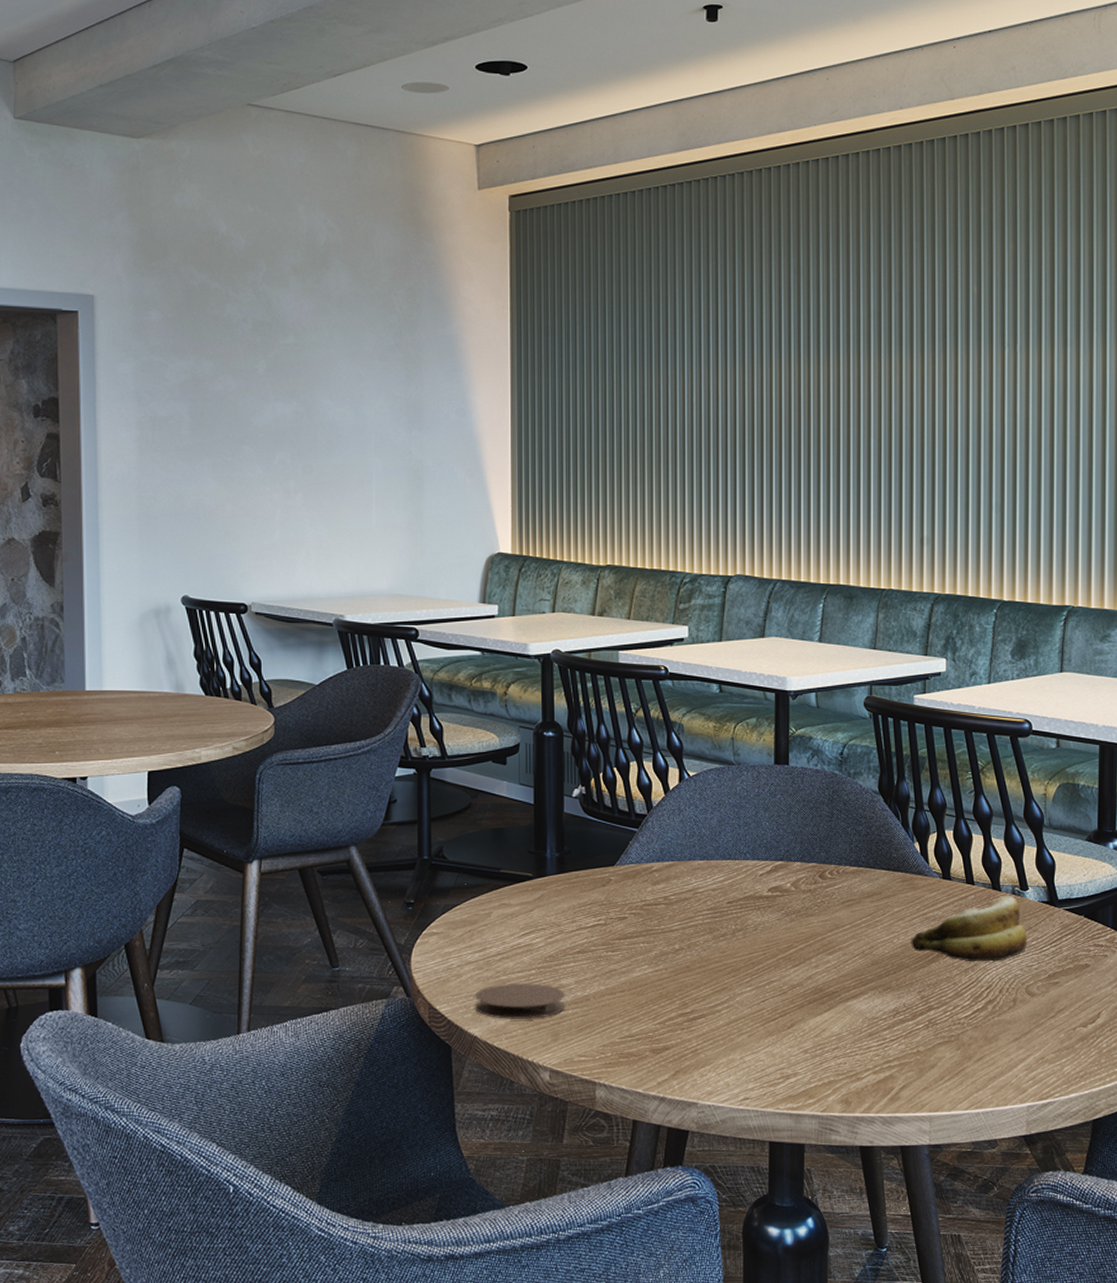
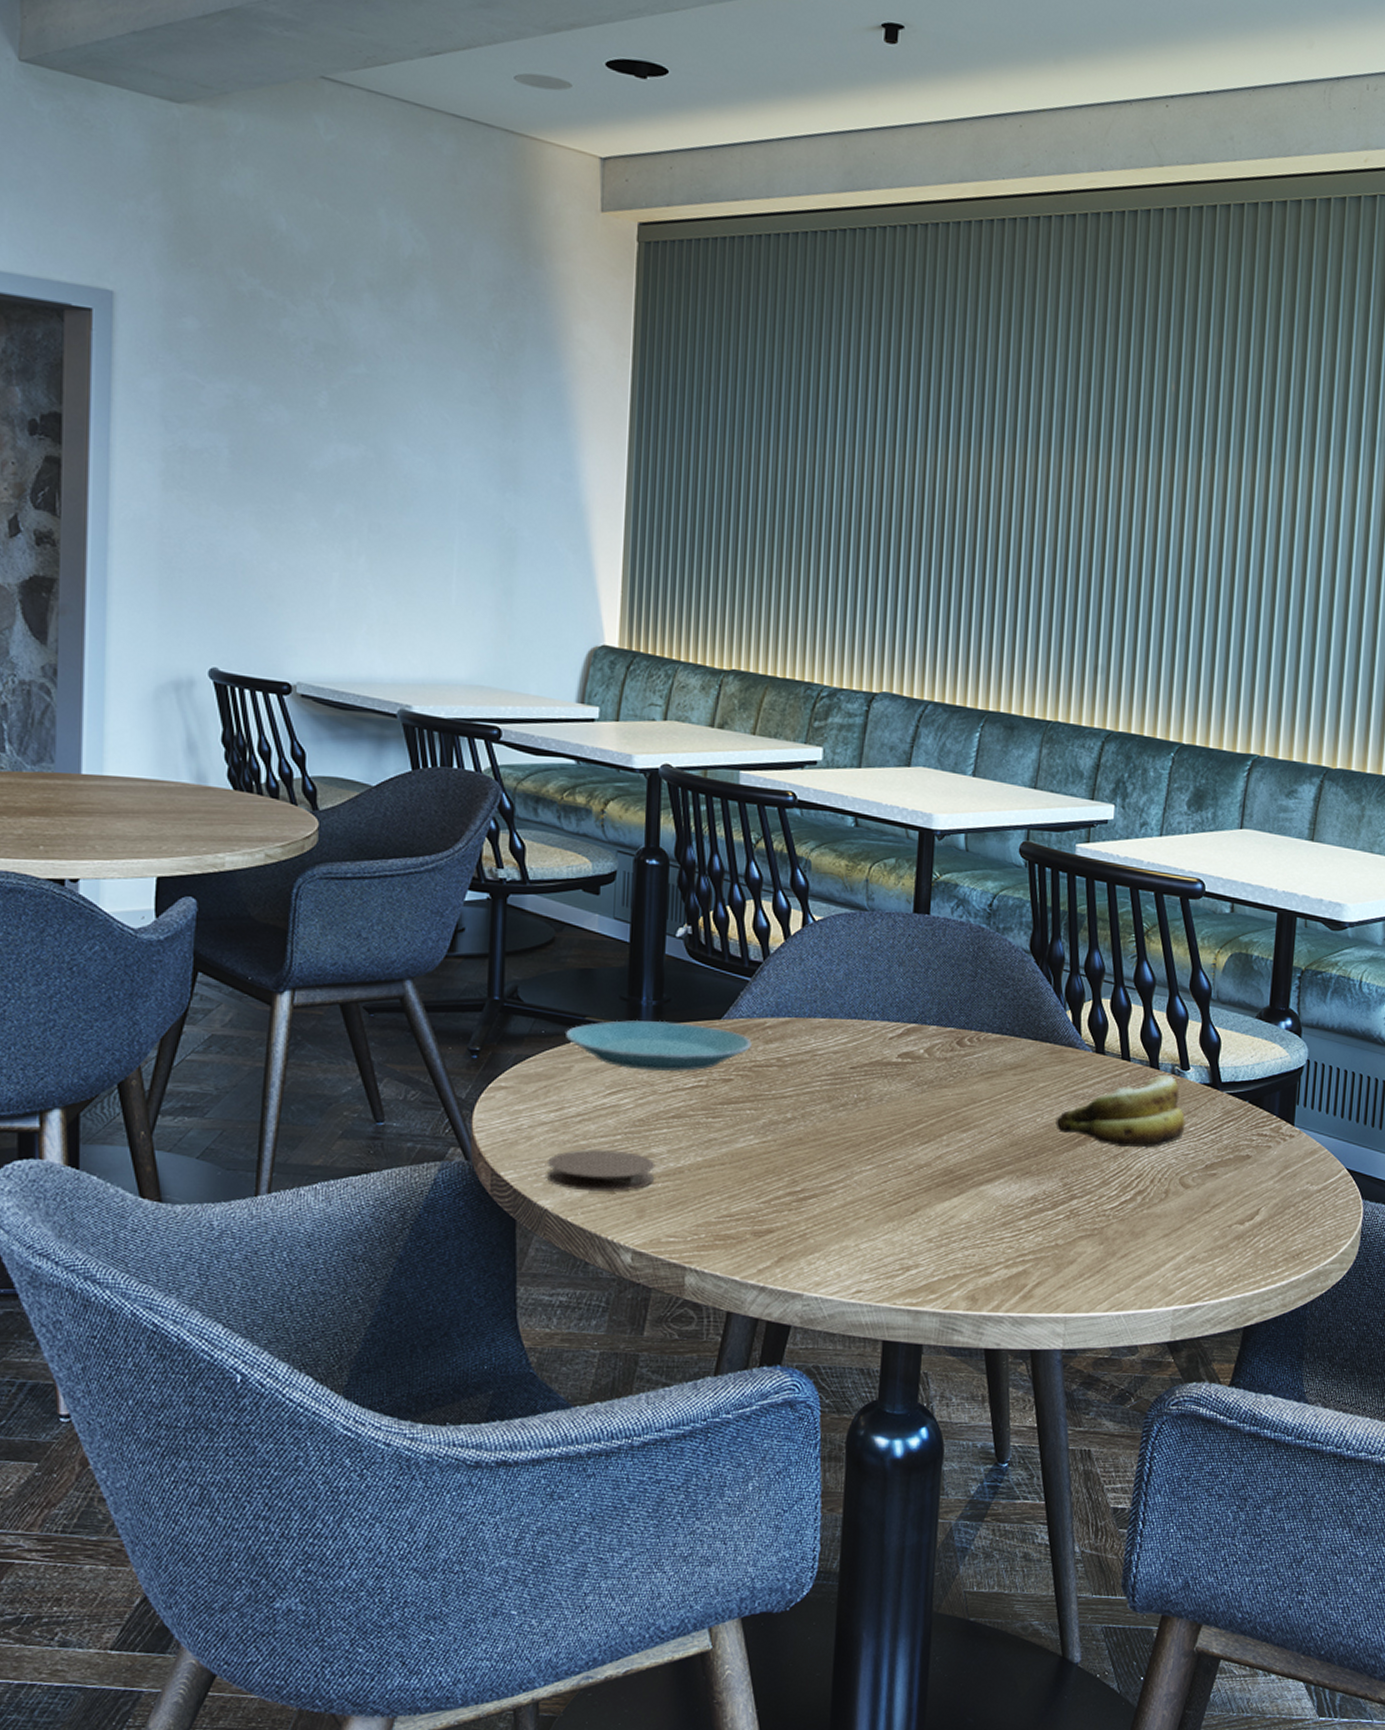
plate: none [483,869,642,914] -> present [564,1019,752,1071]

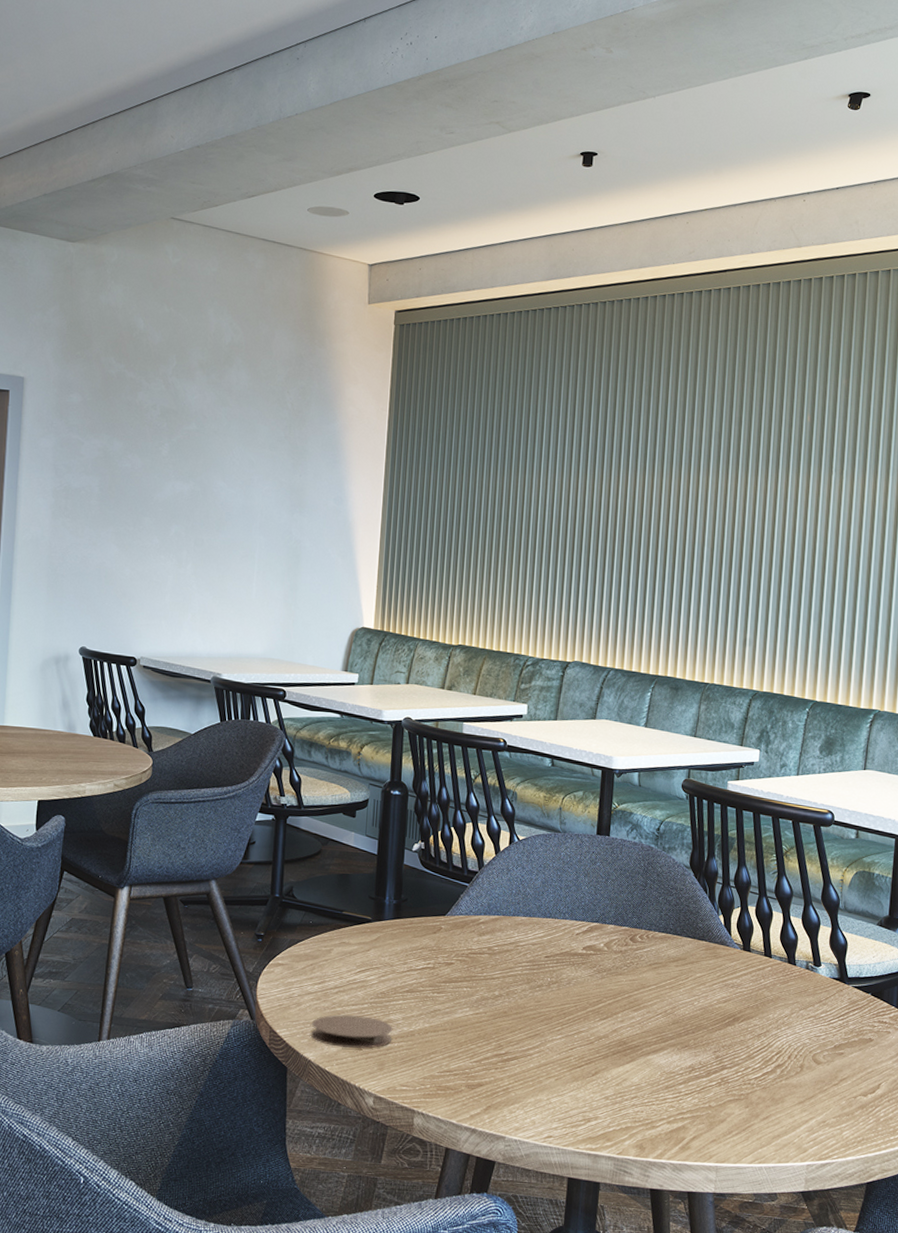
plate: present [564,1019,752,1071] -> none [327,914,469,956]
banana: present [1055,1075,1186,1148] -> none [709,970,818,1030]

